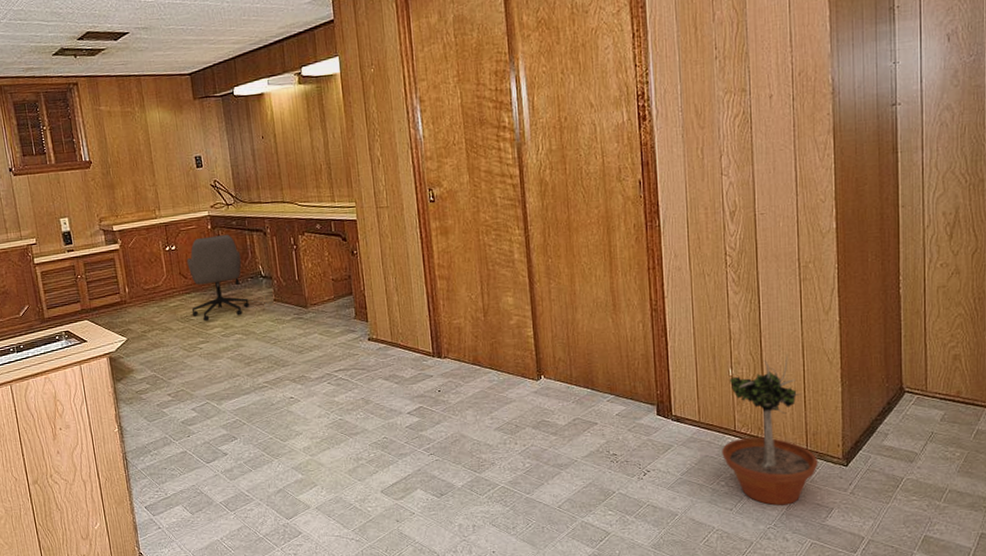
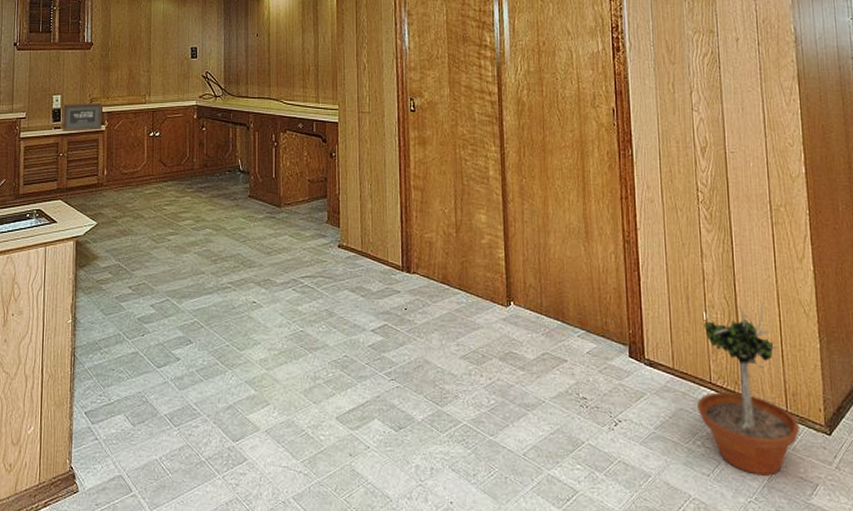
picture frame: none [72,222,116,254] -> present [62,103,103,132]
office chair: present [186,234,250,322] -> none [166,125,225,213]

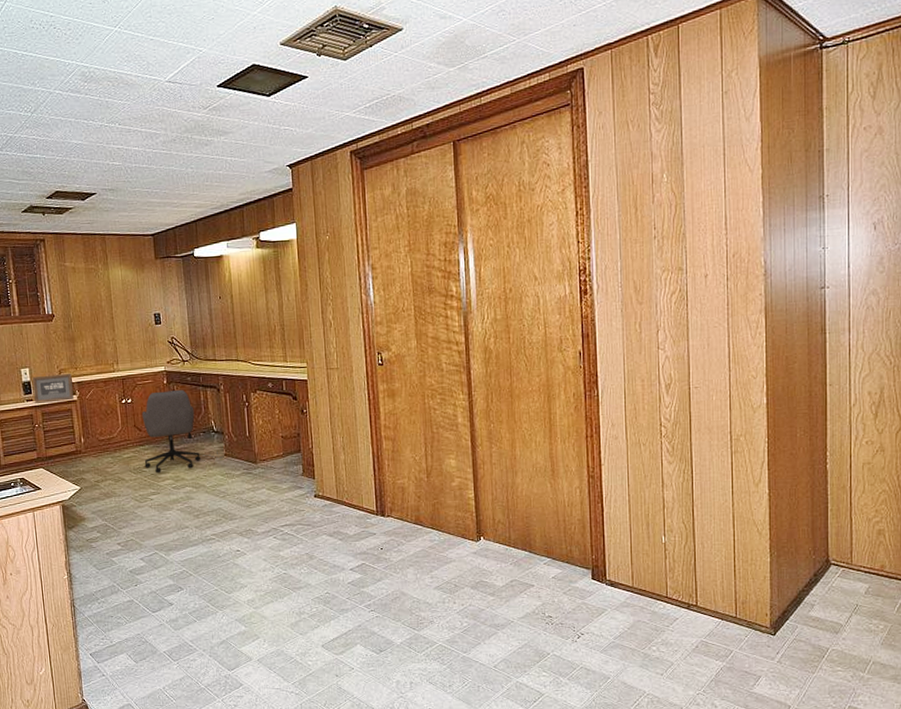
office chair: none [166,125,225,213] -> present [141,389,202,474]
potted tree: present [697,303,799,476] -> none [654,525,746,672]

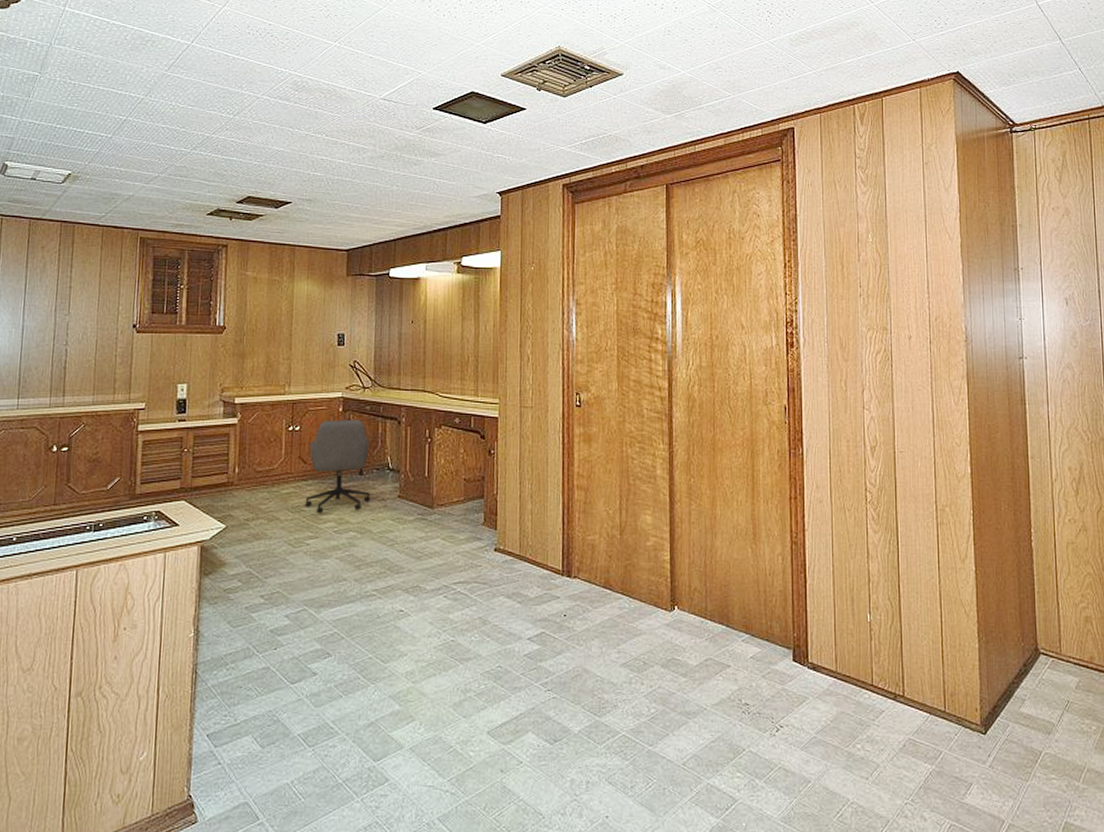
picture frame: present [33,374,74,403] -> none [188,393,235,425]

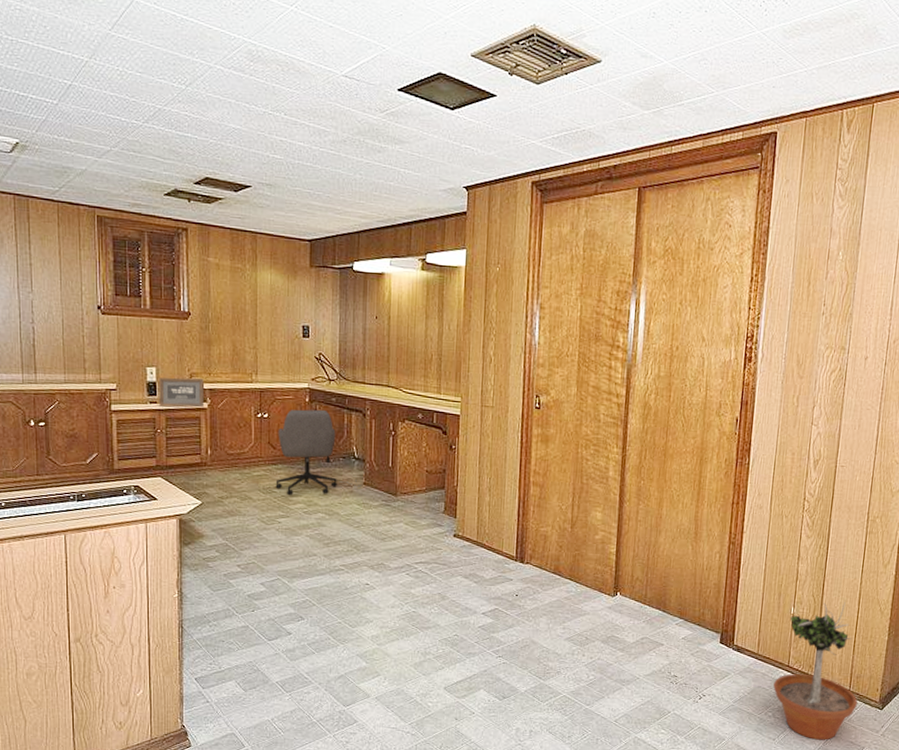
picture frame: none [188,393,235,425] -> present [159,377,204,408]
potted tree: none [859,604,956,777] -> present [773,601,858,740]

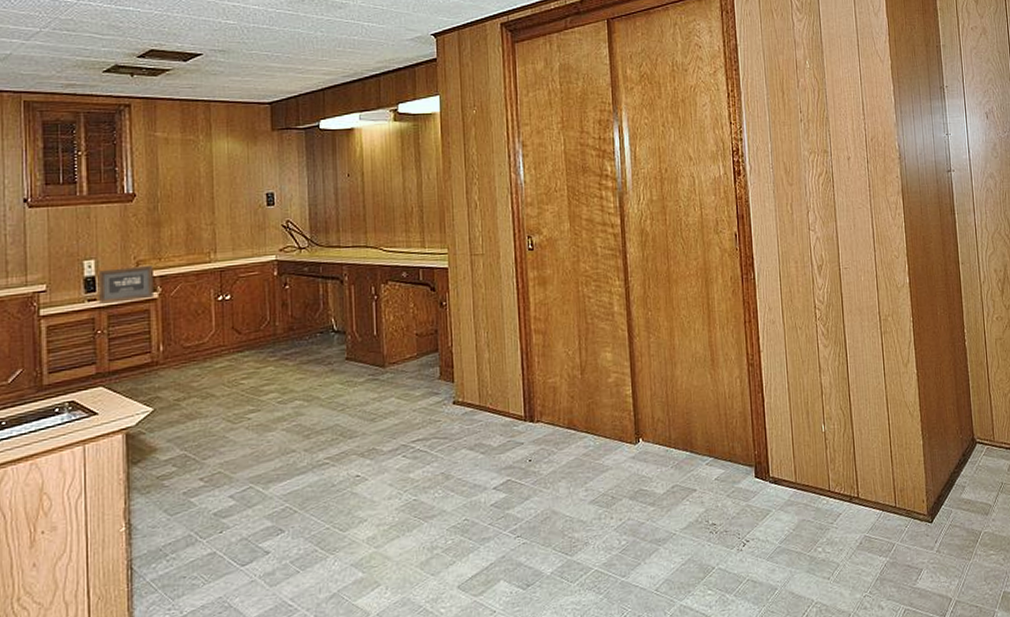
office chair: present [275,409,338,496] -> none [242,281,317,386]
potted tree: present [773,601,858,740] -> none [818,409,906,571]

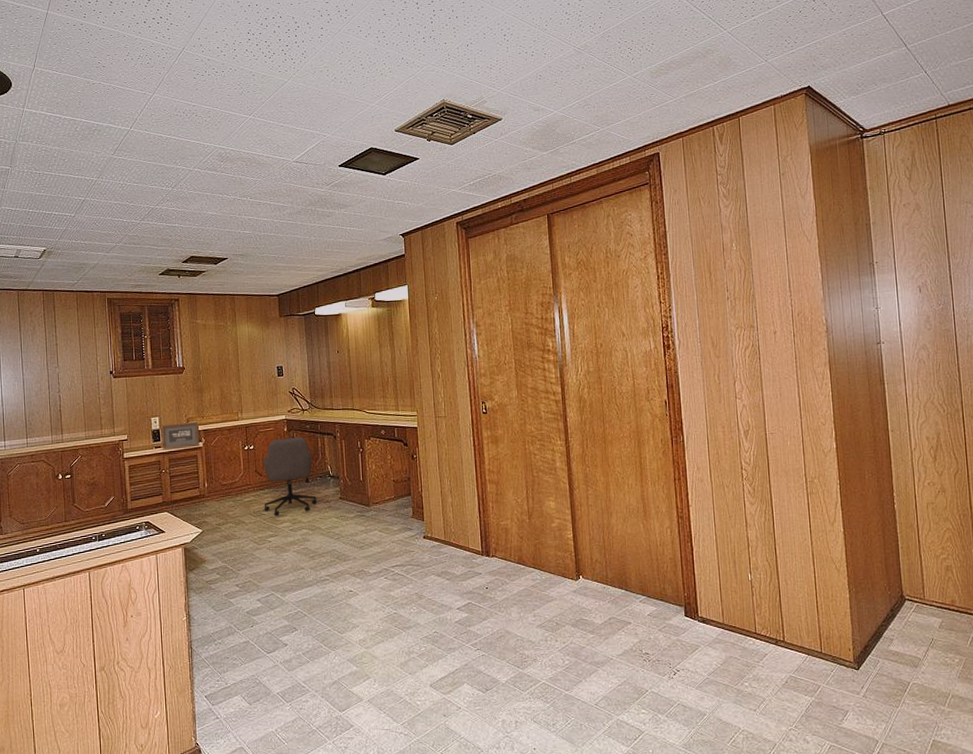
office chair: none [242,281,317,386] -> present [263,436,318,517]

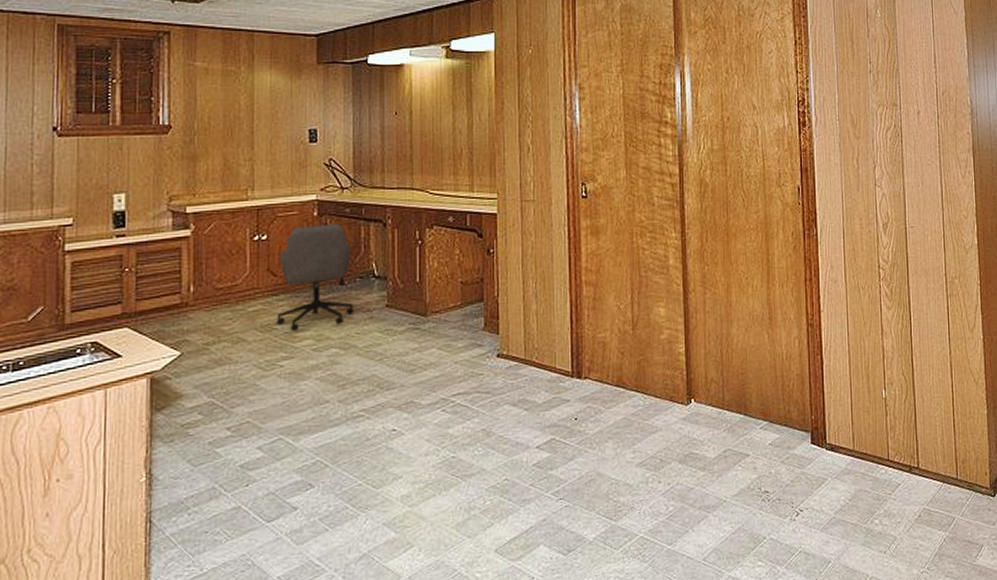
picture frame: present [162,422,199,450] -> none [128,202,187,240]

